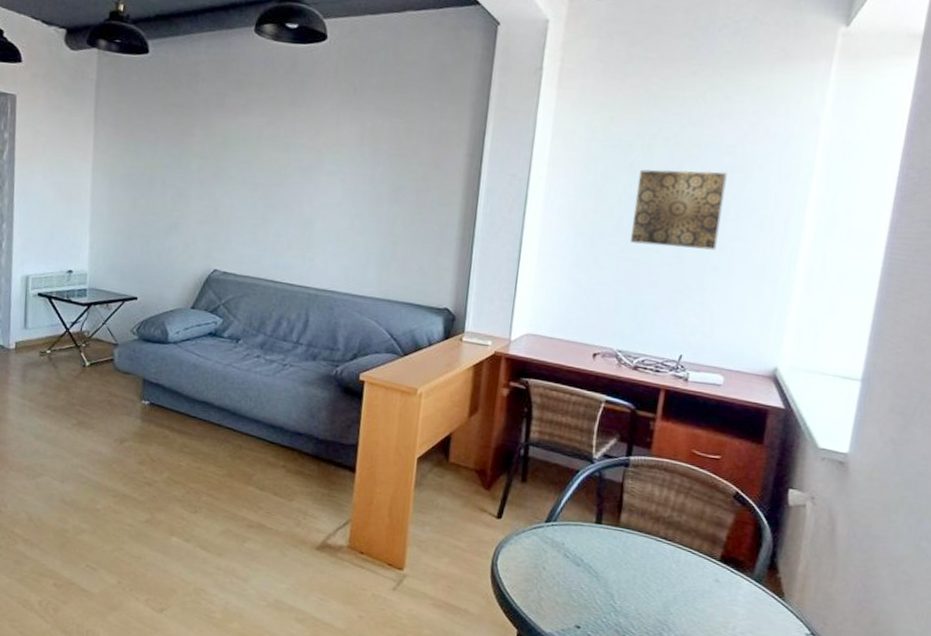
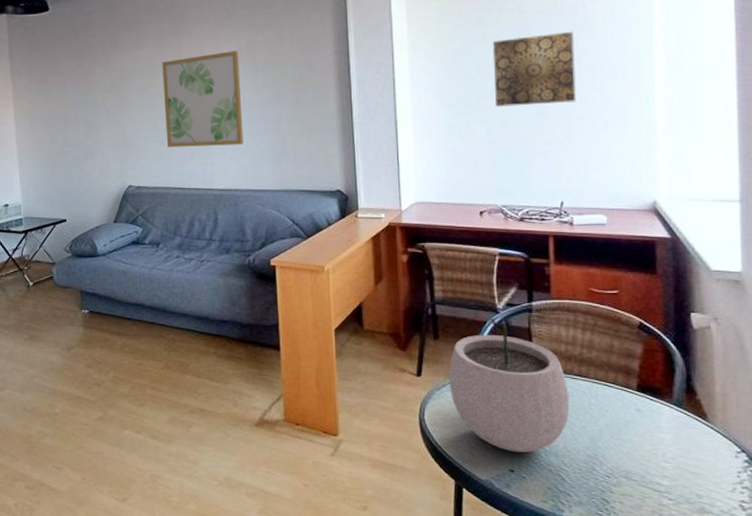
wall art: none [264,134,360,243] -> present [162,51,243,147]
plant pot: none [529,467,651,611] -> present [449,317,570,453]

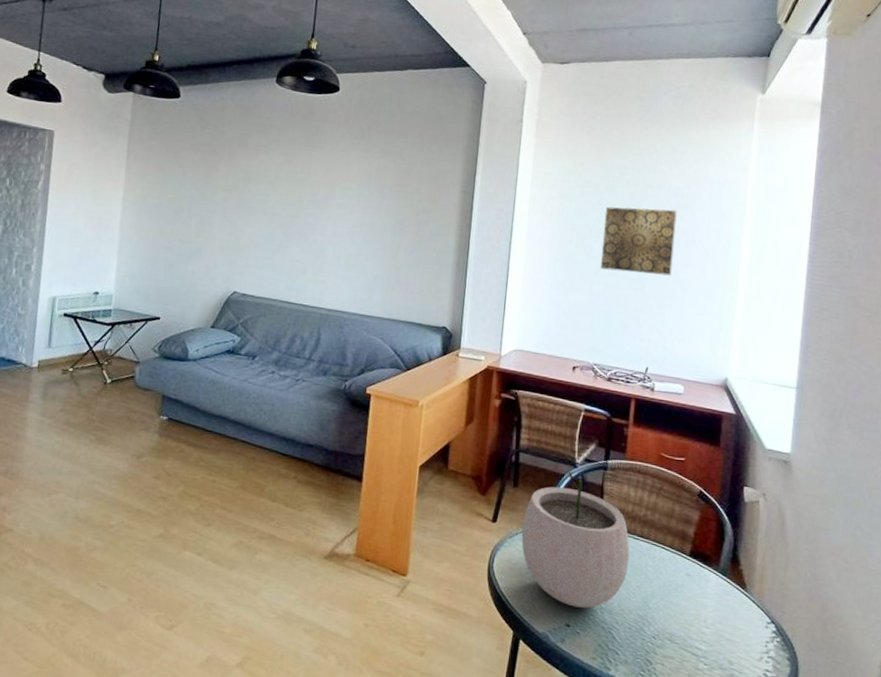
wall art: present [162,51,243,147] -> none [281,171,368,268]

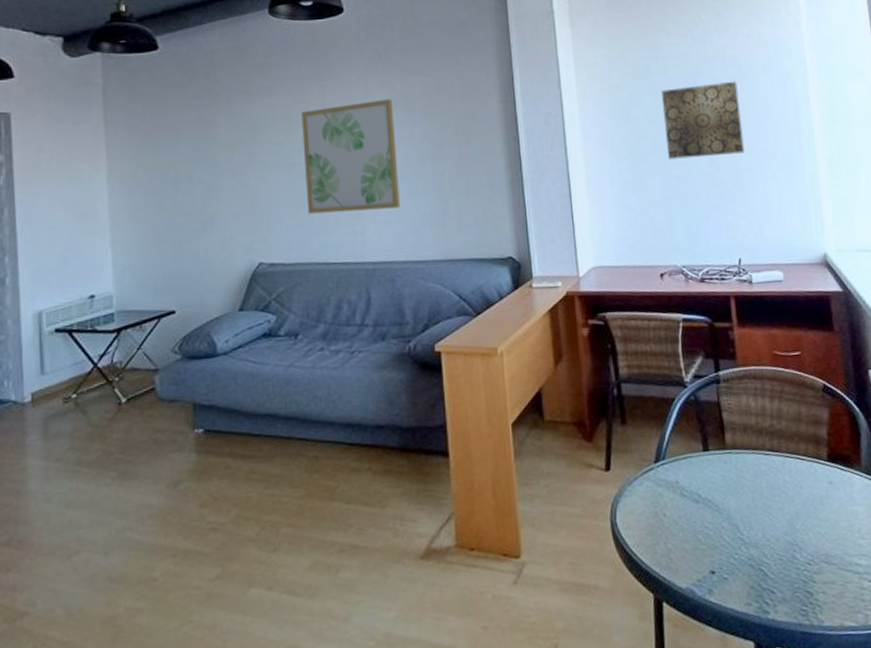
wall art: none [281,171,368,268] -> present [302,99,400,214]
plant pot: present [521,472,630,609] -> none [639,390,766,550]

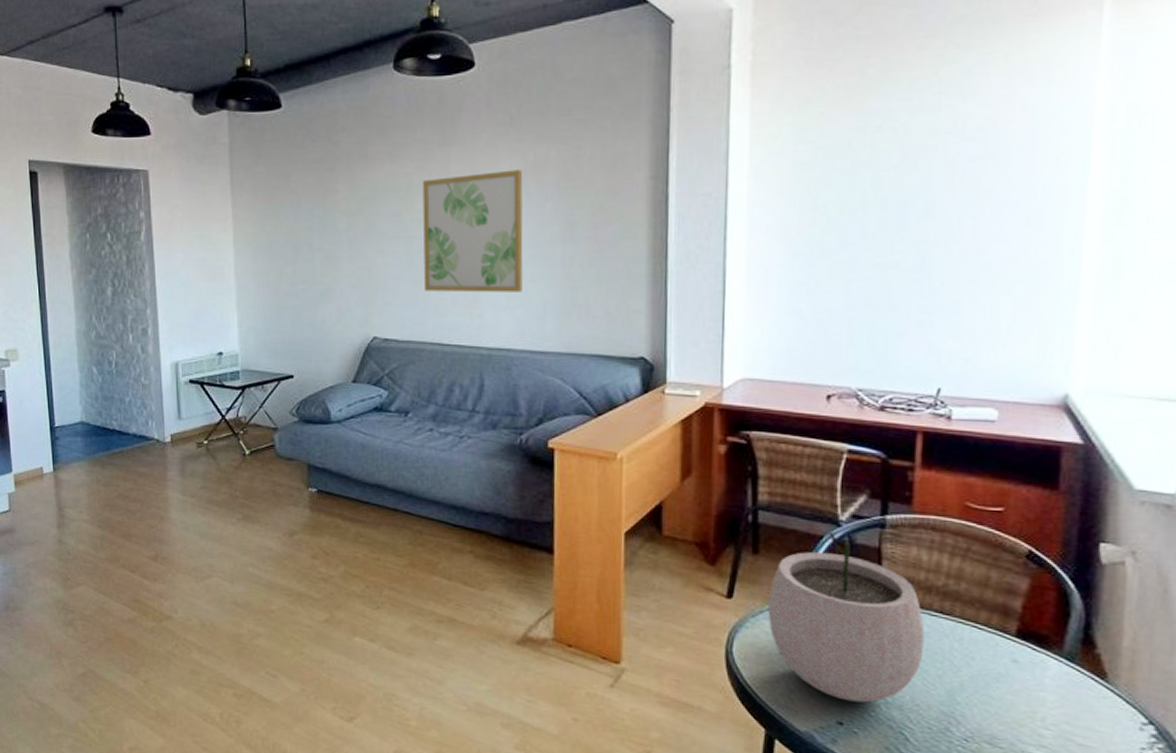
plant pot: none [639,390,766,550] -> present [768,532,925,703]
wall art: present [661,81,745,159] -> none [859,162,977,259]

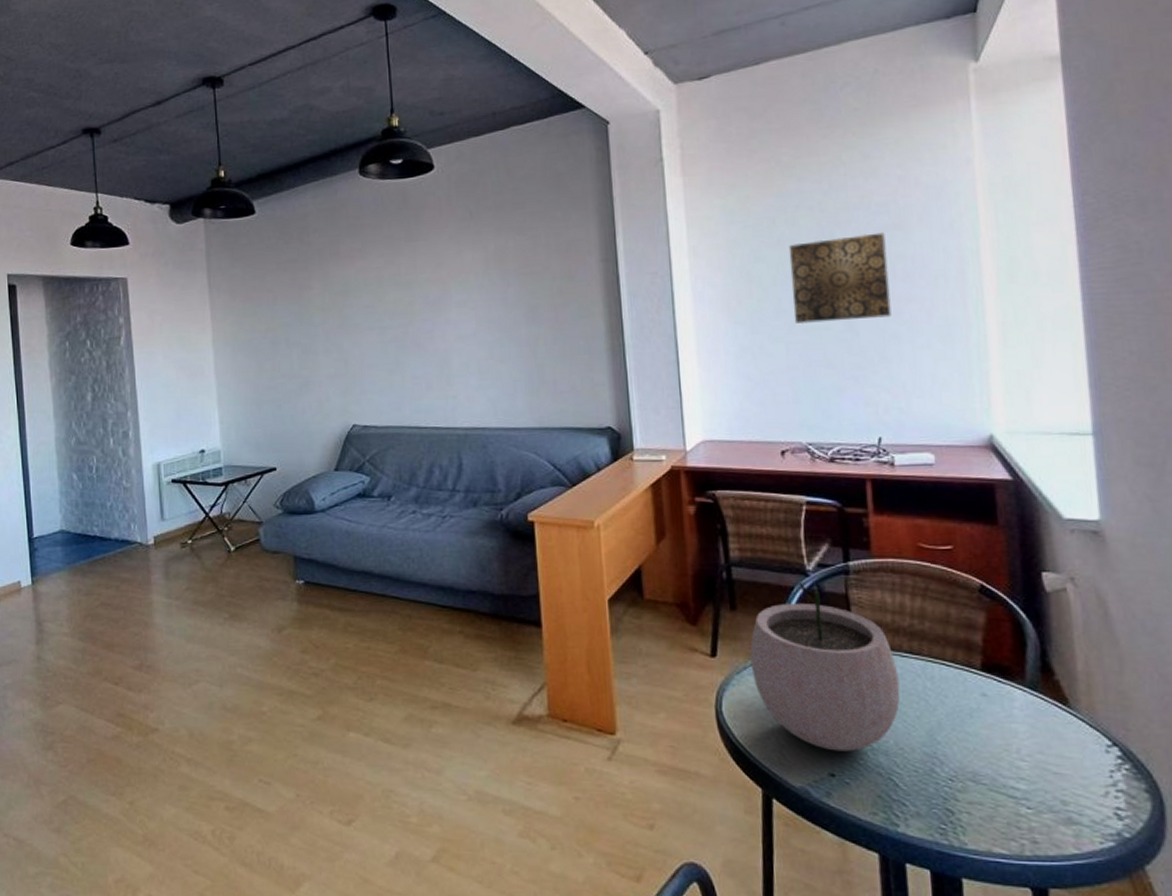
wall art: present [423,170,523,292] -> none [392,259,492,378]
wall art: none [859,162,977,259] -> present [788,232,892,324]

